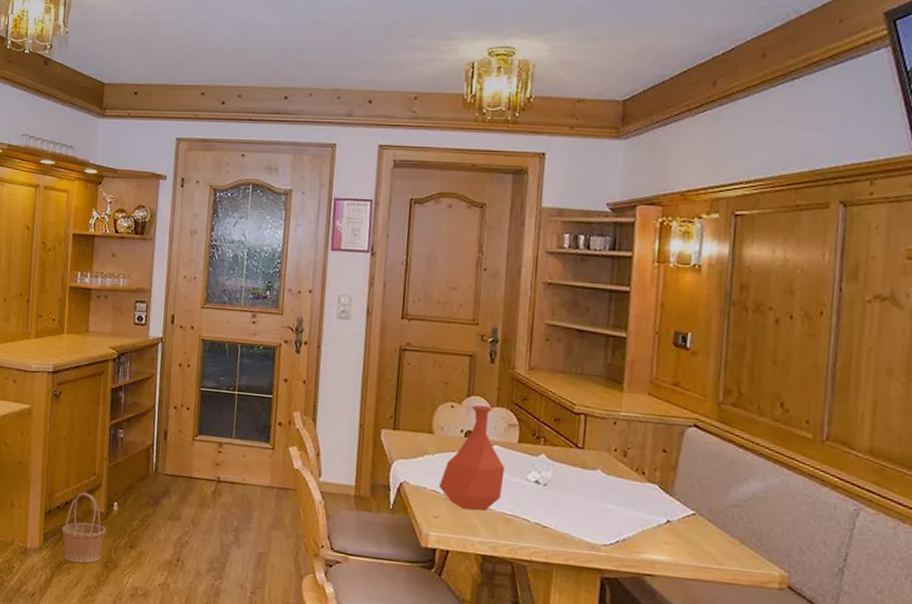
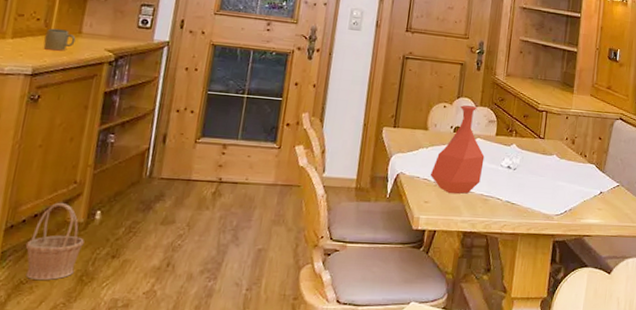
mug: none [59,328,85,349] -> present [43,28,76,51]

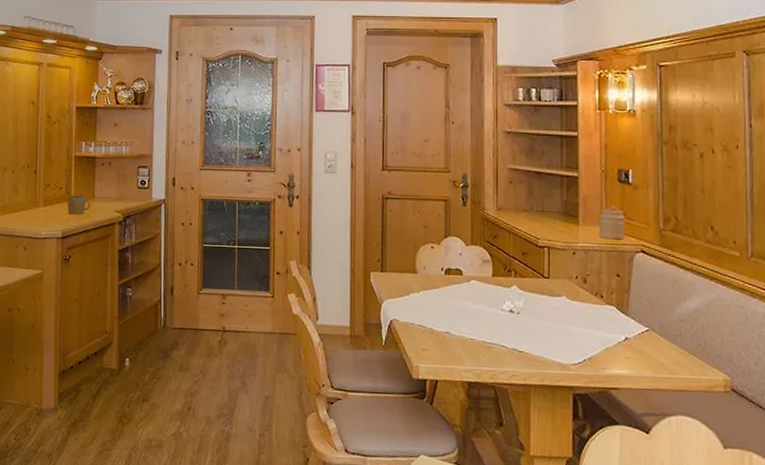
basket: present [25,202,85,281] -> none [75,350,119,420]
vase: present [430,105,485,194] -> none [424,245,482,341]
jar: none [588,78,611,108] -> present [598,205,625,240]

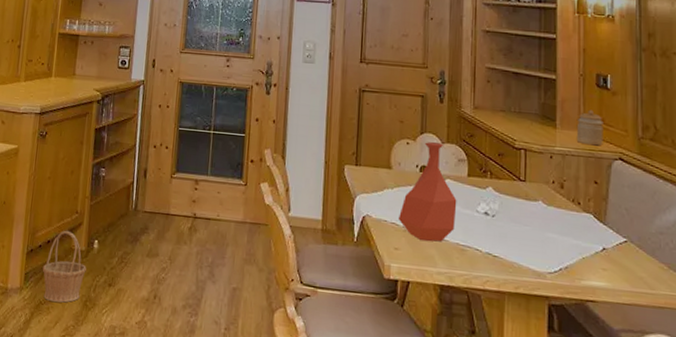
mug: present [67,195,91,215] -> none [47,71,71,92]
basket: none [75,350,119,420] -> present [42,230,86,303]
vase: none [424,245,482,341] -> present [398,142,457,242]

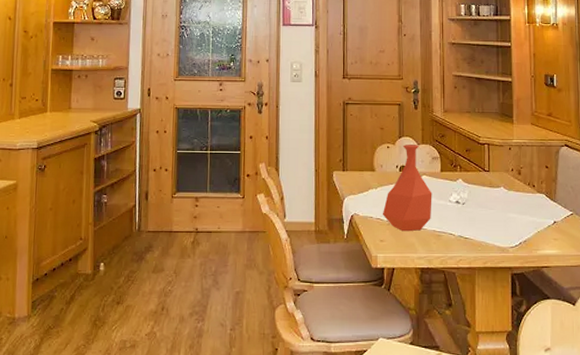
basket: present [42,230,86,303] -> none [49,257,94,326]
jar: present [576,110,603,146] -> none [530,106,552,136]

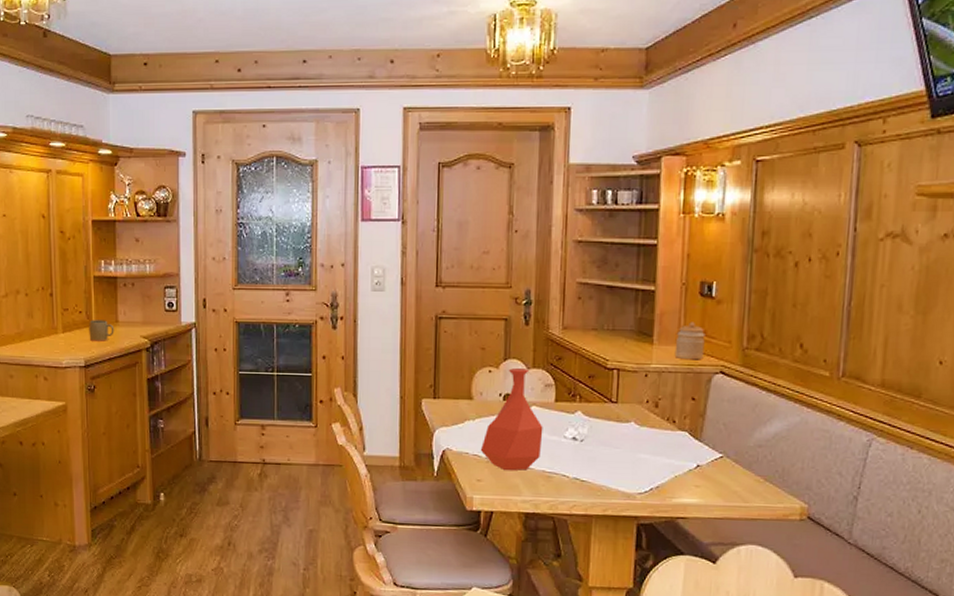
mug: none [43,107,67,126] -> present [89,320,114,341]
jar: none [530,106,552,136] -> present [674,322,705,360]

